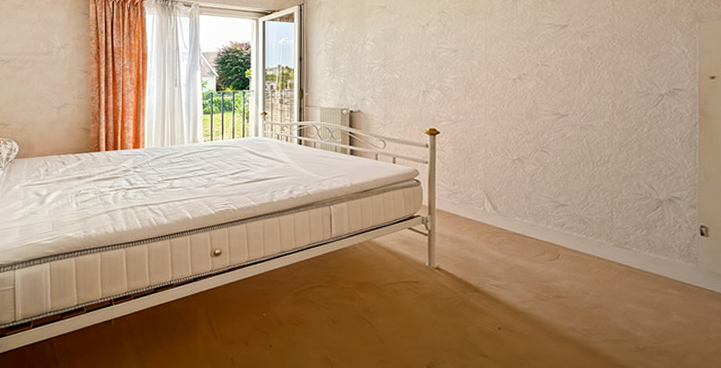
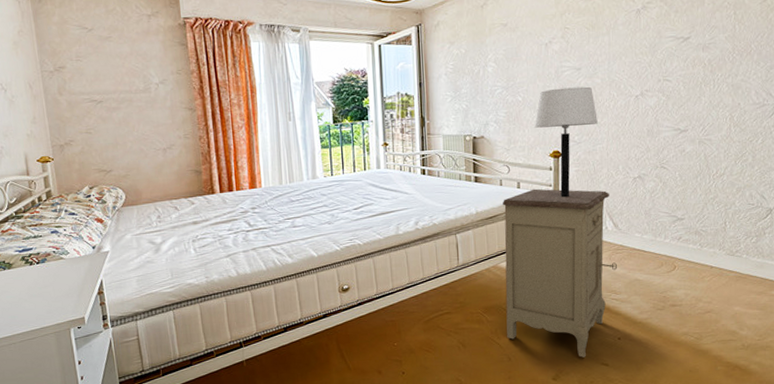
nightstand: none [378,165,496,346] -> present [503,188,617,358]
table lamp: none [410,68,476,176] -> present [534,86,599,198]

